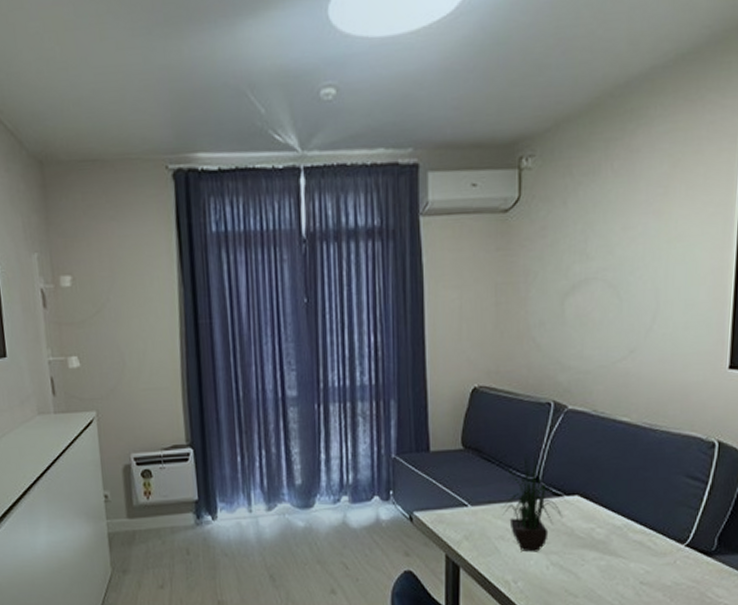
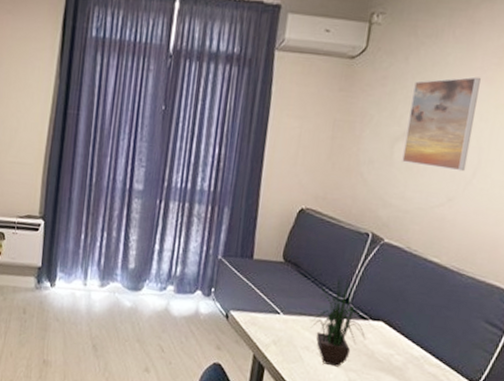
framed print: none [575,211,647,319] -> present [402,76,481,172]

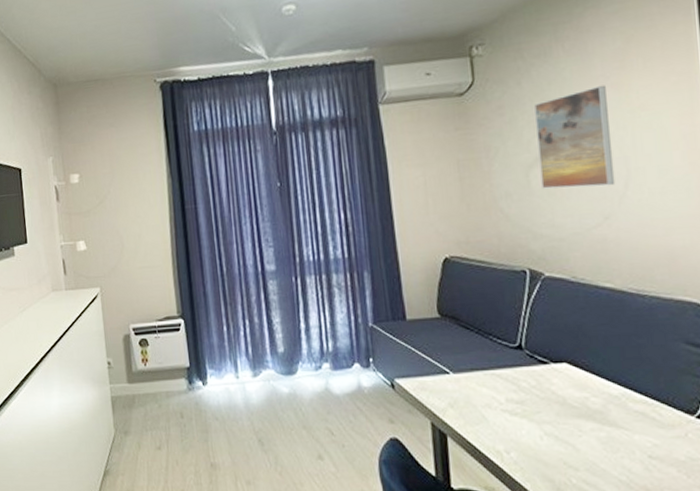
potted plant: present [310,275,368,367] -> none [486,319,552,422]

